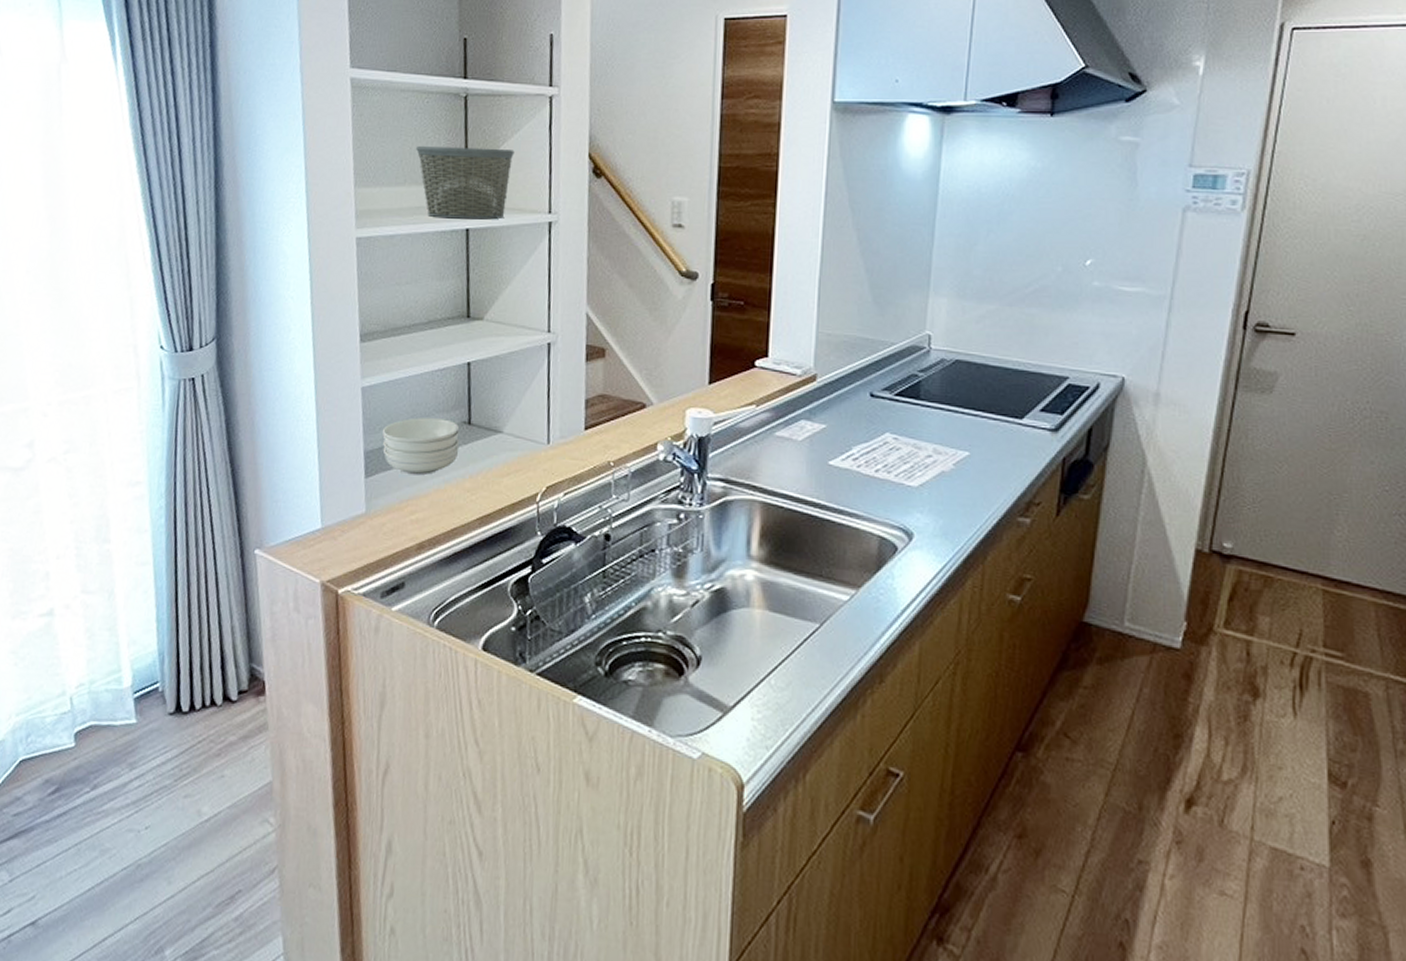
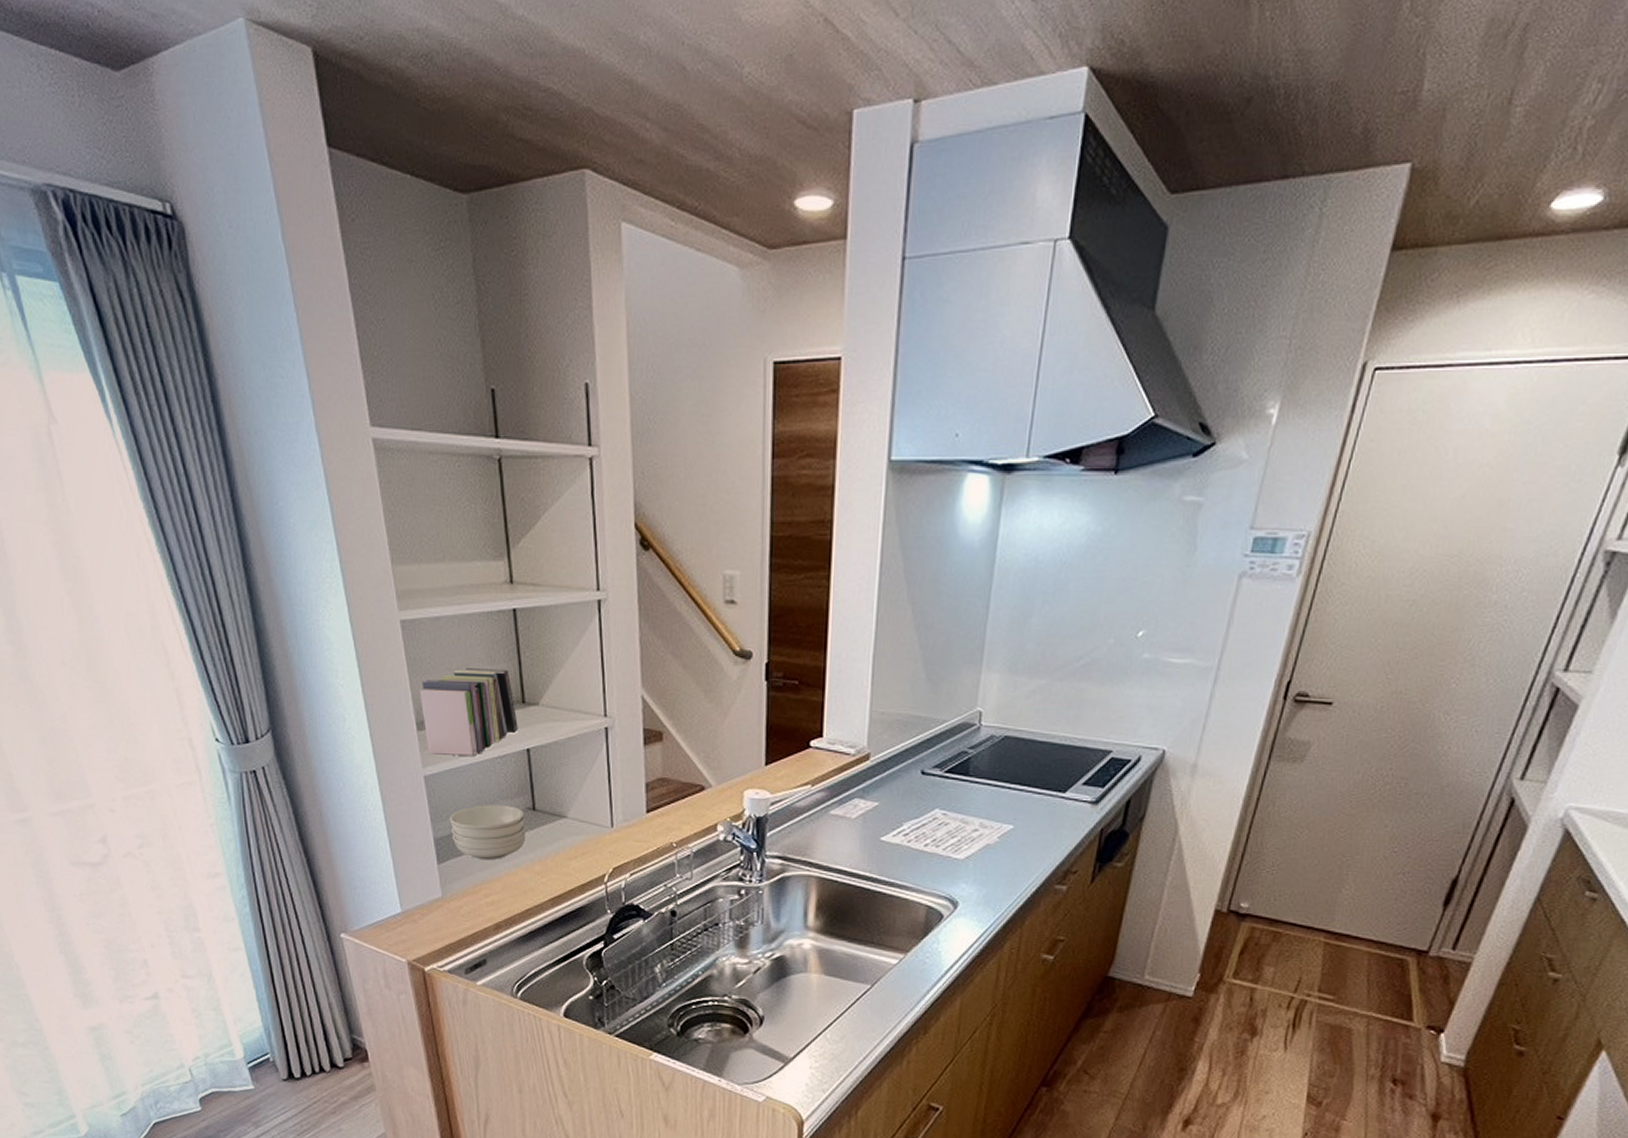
books: none [366,283,461,368] -> present [419,668,518,756]
basket: present [416,145,515,220] -> none [452,516,557,598]

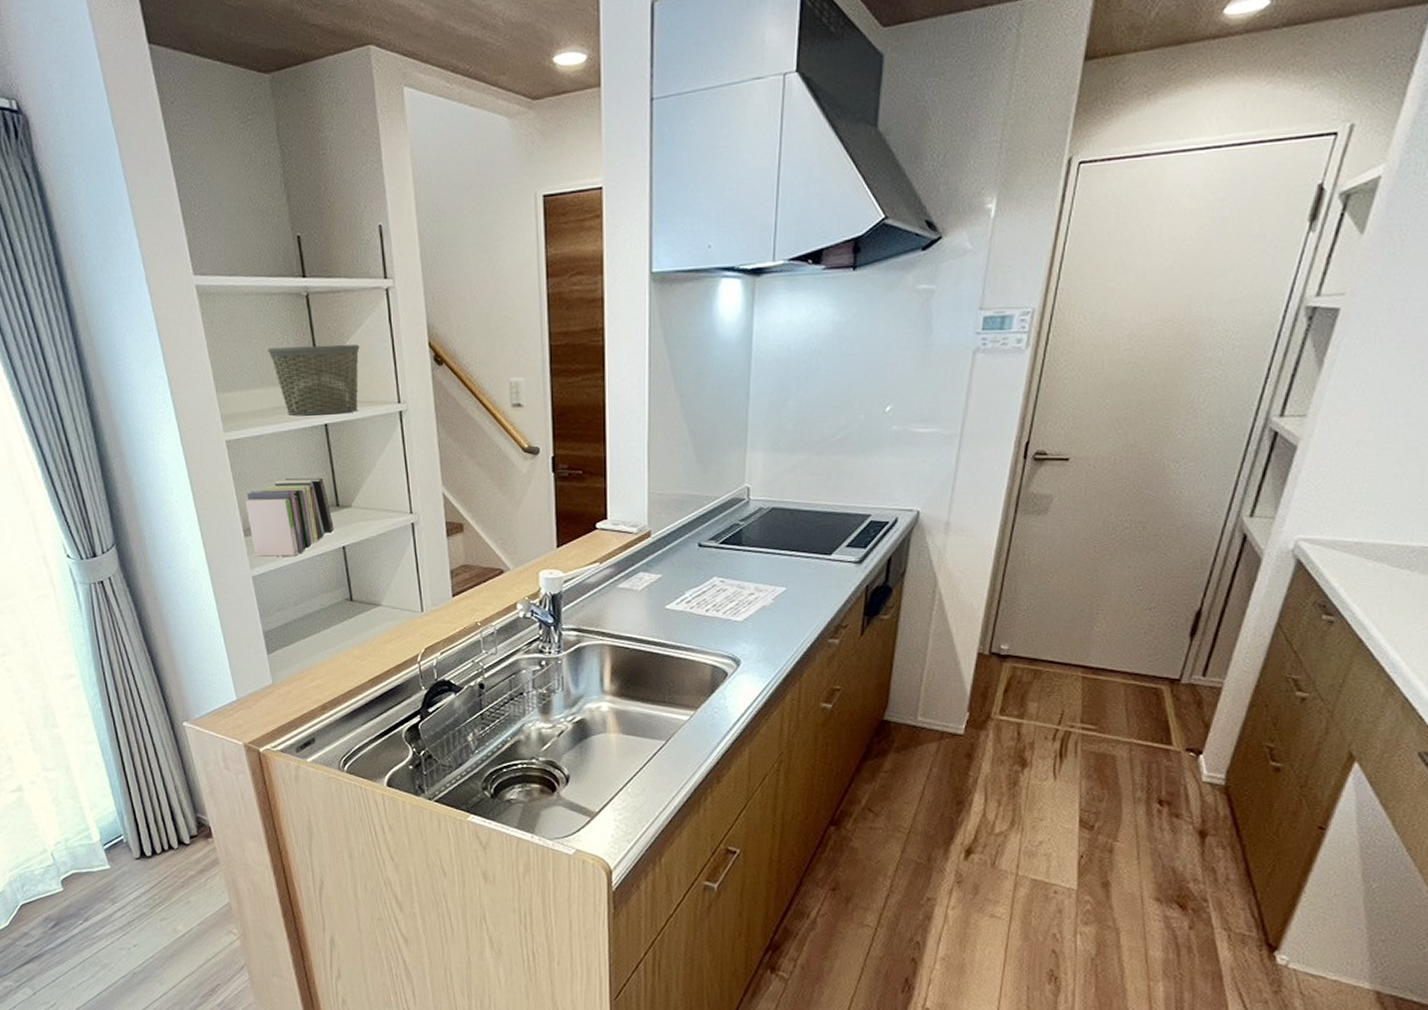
bowl: present [449,805,526,861] -> none [276,598,346,648]
basket: none [452,516,557,598] -> present [268,344,360,416]

